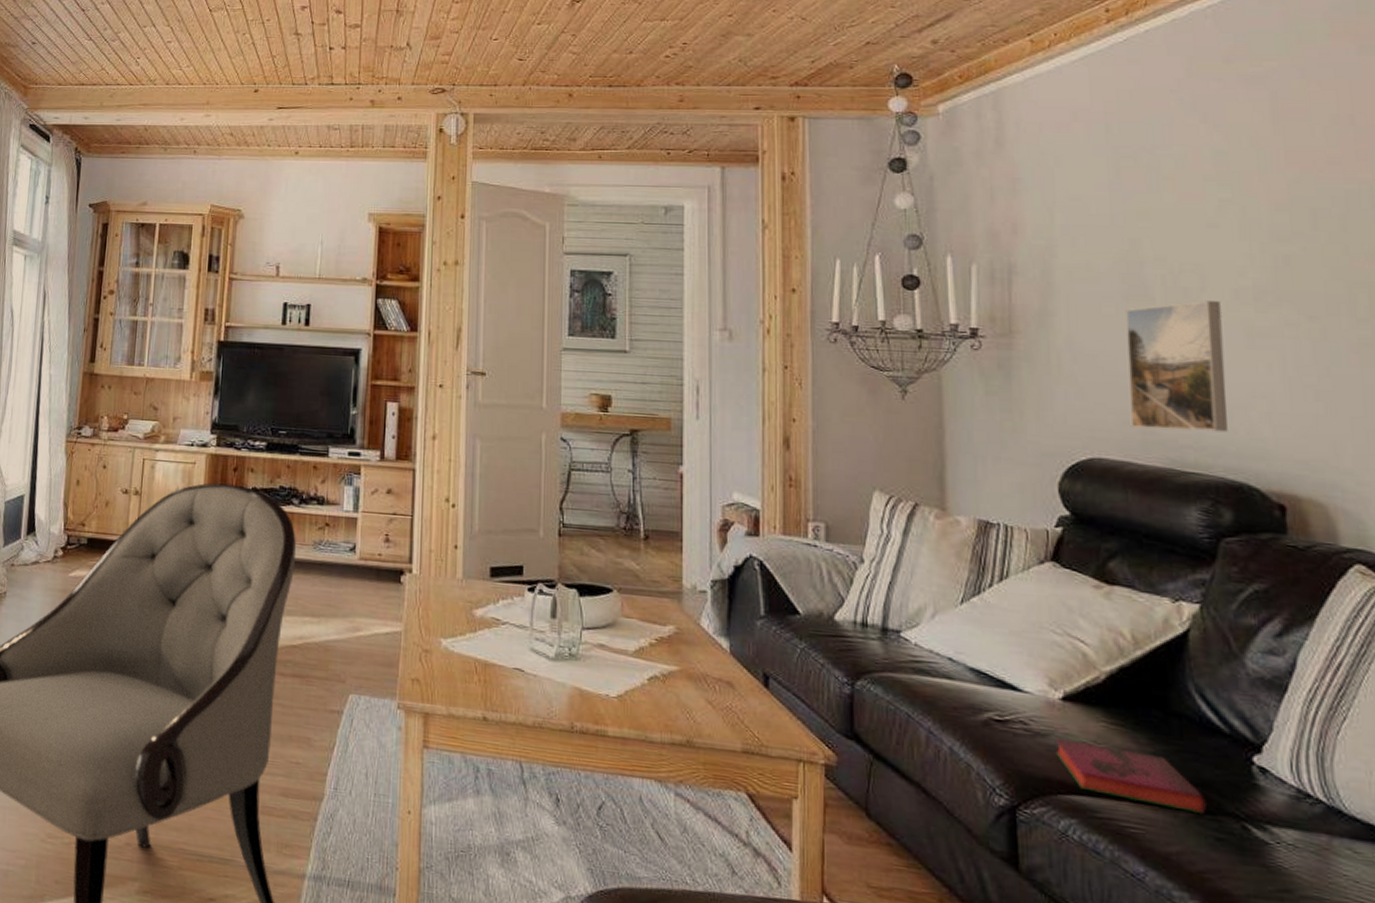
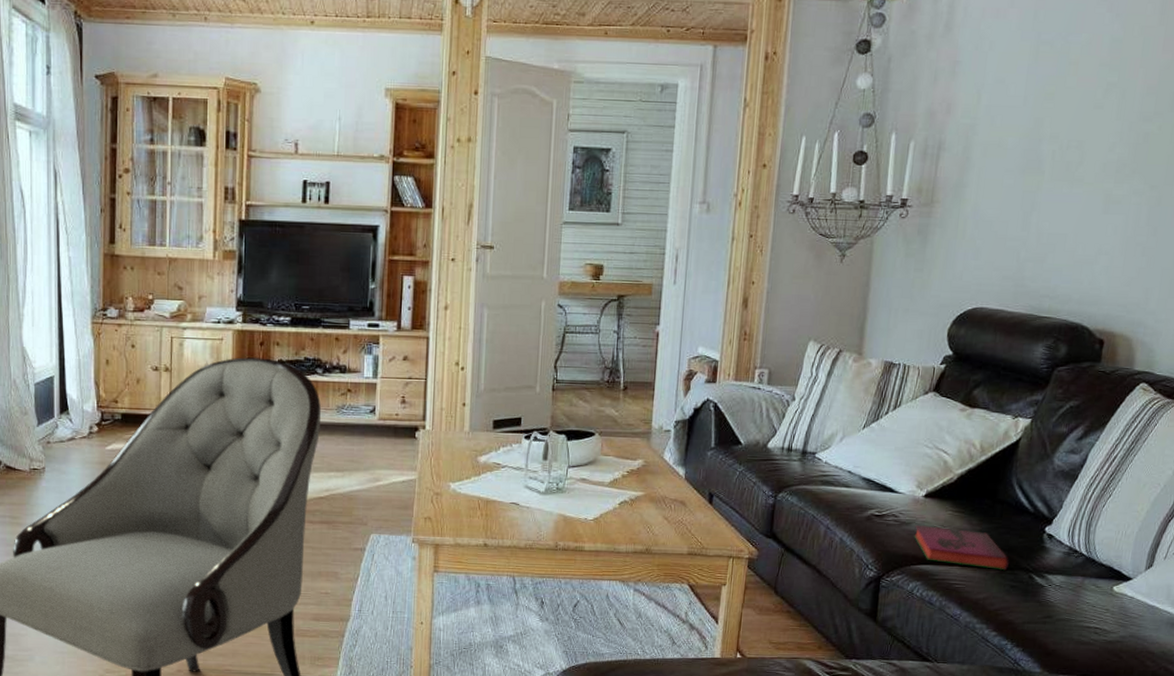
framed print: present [1125,301,1228,433] -> none [1008,173,1091,284]

